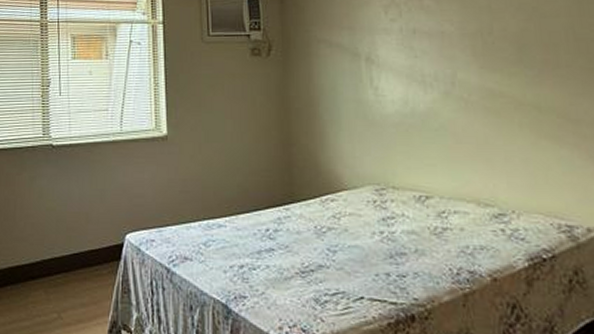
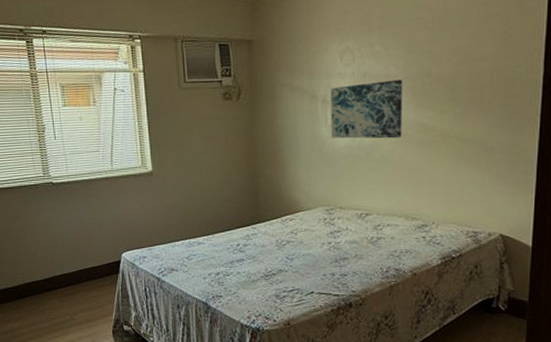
wall art: none [375,37,464,105] -> present [331,80,403,139]

